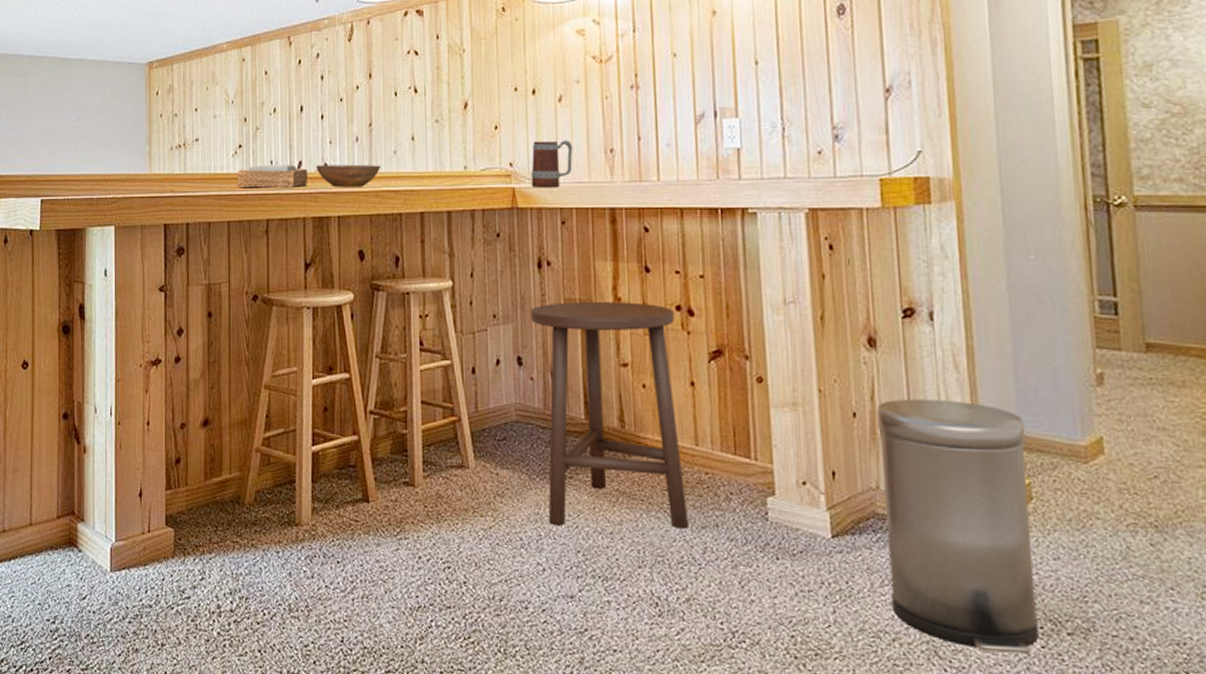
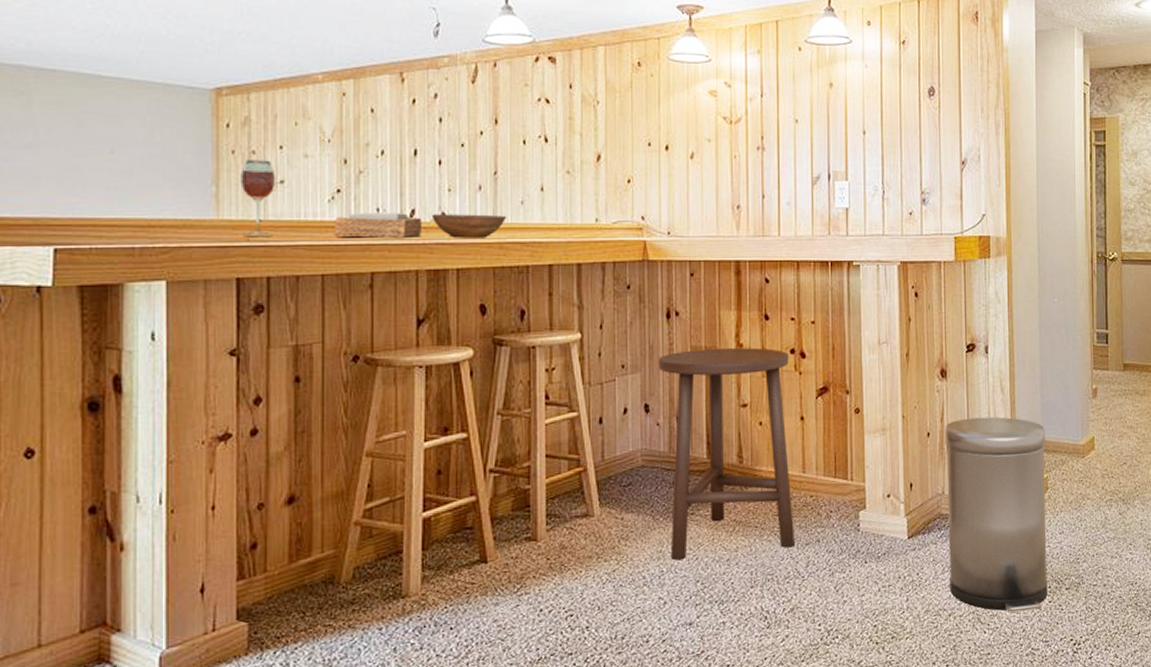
wineglass: none [166,121,193,189] -> present [240,160,276,238]
beer mug: present [531,140,573,189] -> none [662,196,703,242]

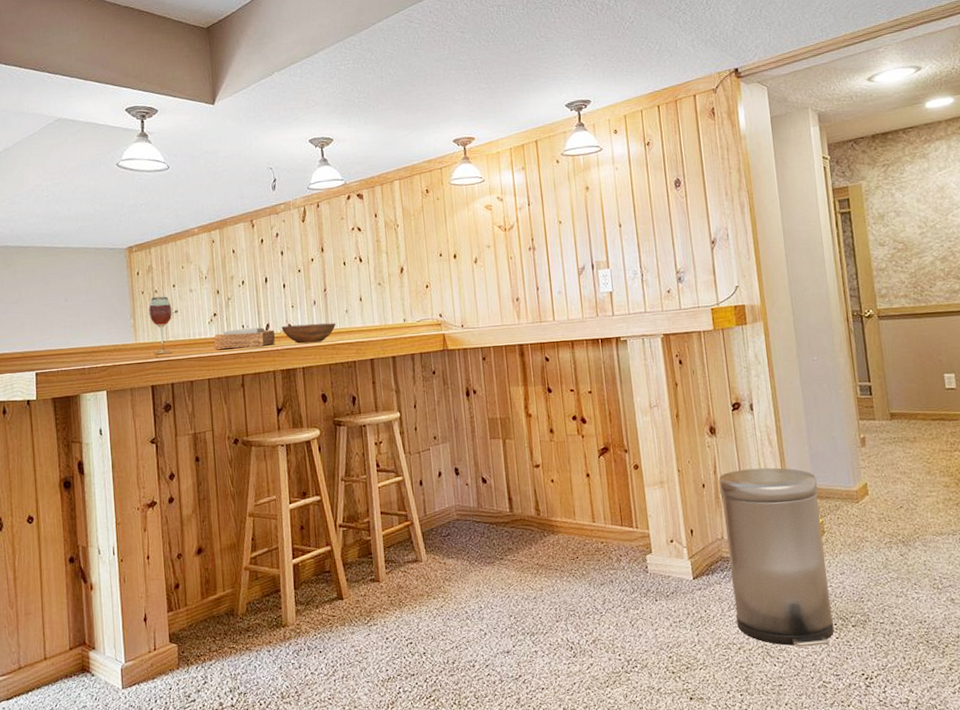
bar stool: present [658,347,796,561] -> none [462,416,592,598]

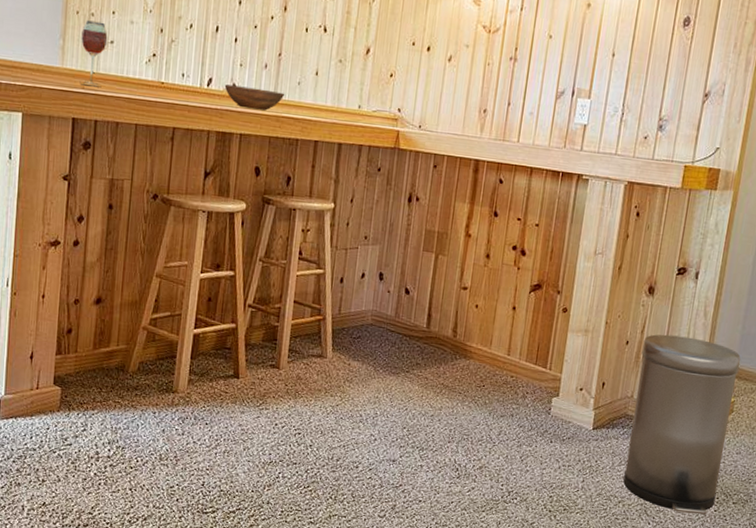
napkin holder: present [214,327,276,350] -> none [147,75,217,103]

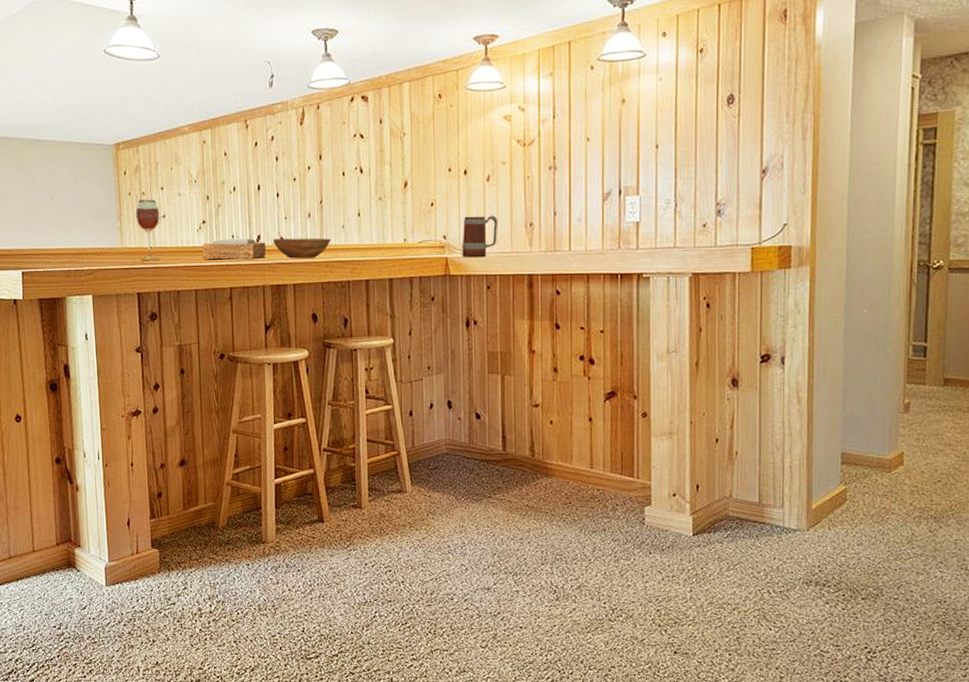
napkin holder: none [147,75,217,103] -> present [202,238,267,261]
beer mug: none [414,92,454,137] -> present [462,215,498,258]
pedal bin: present [623,334,741,515] -> none [734,426,847,615]

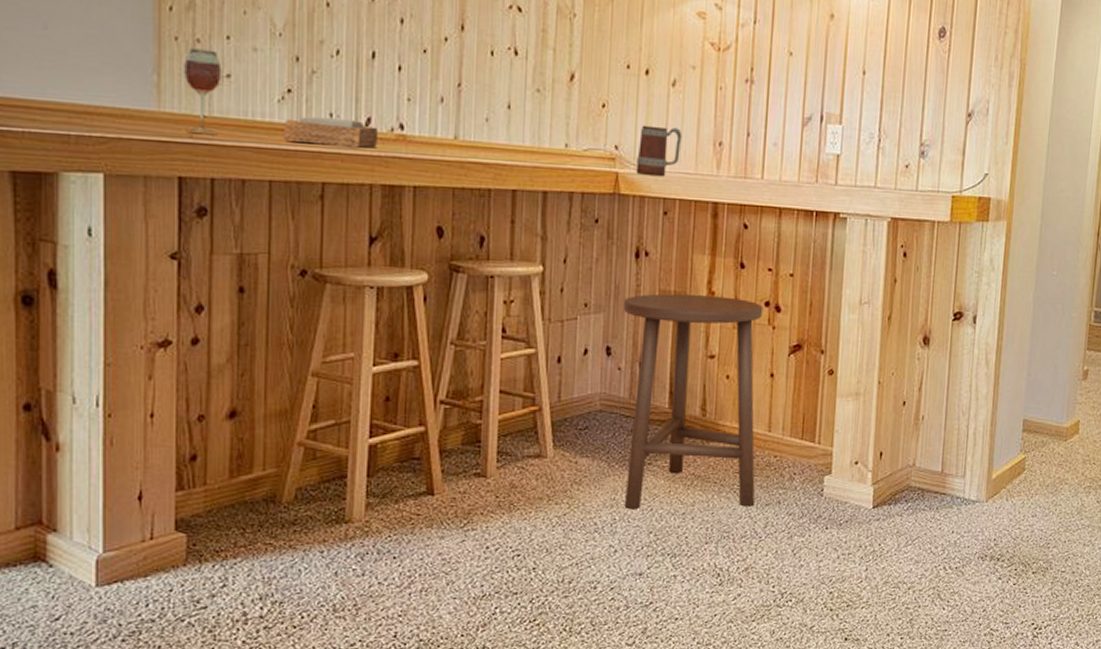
bowl: present [272,237,331,259] -> none [388,125,470,156]
bar stool: none [459,354,583,535] -> present [623,293,763,510]

